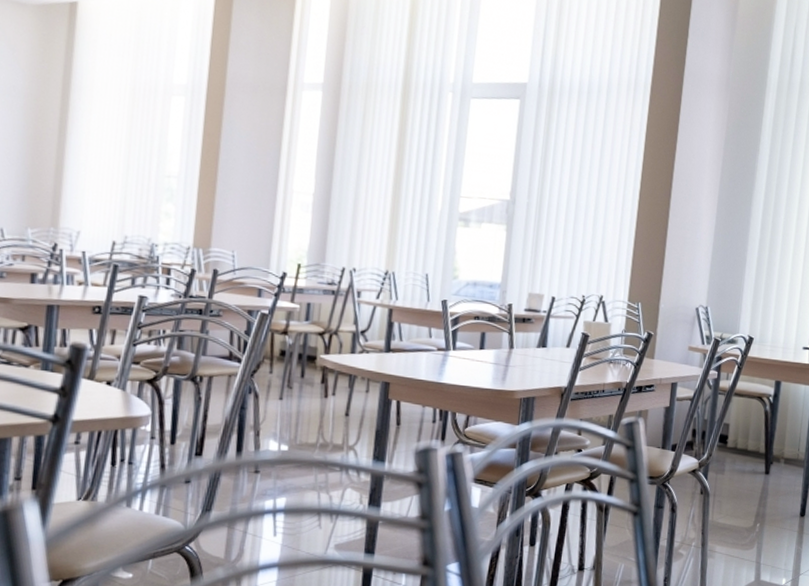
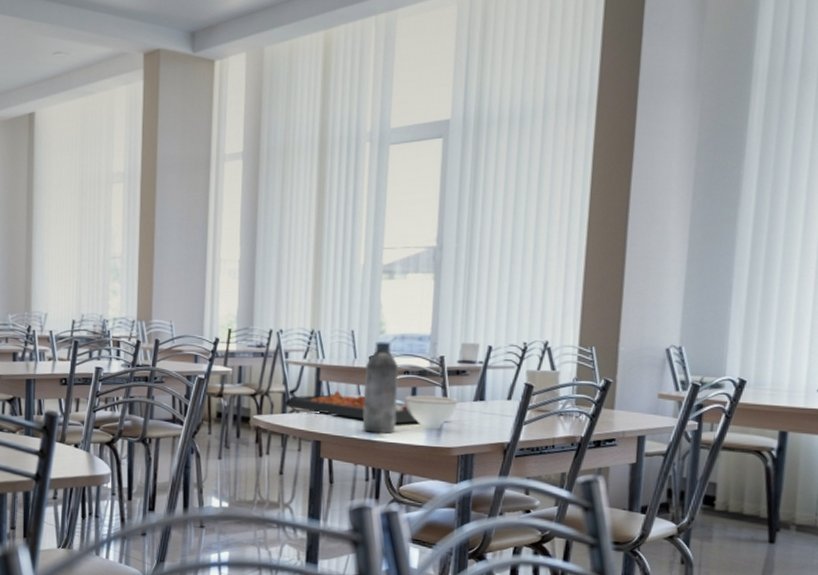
food tray: none [354,332,485,367] -> present [284,390,418,424]
water bottle: none [432,286,470,376] -> present [363,340,399,434]
bowl: none [474,339,523,374] -> present [404,395,459,430]

